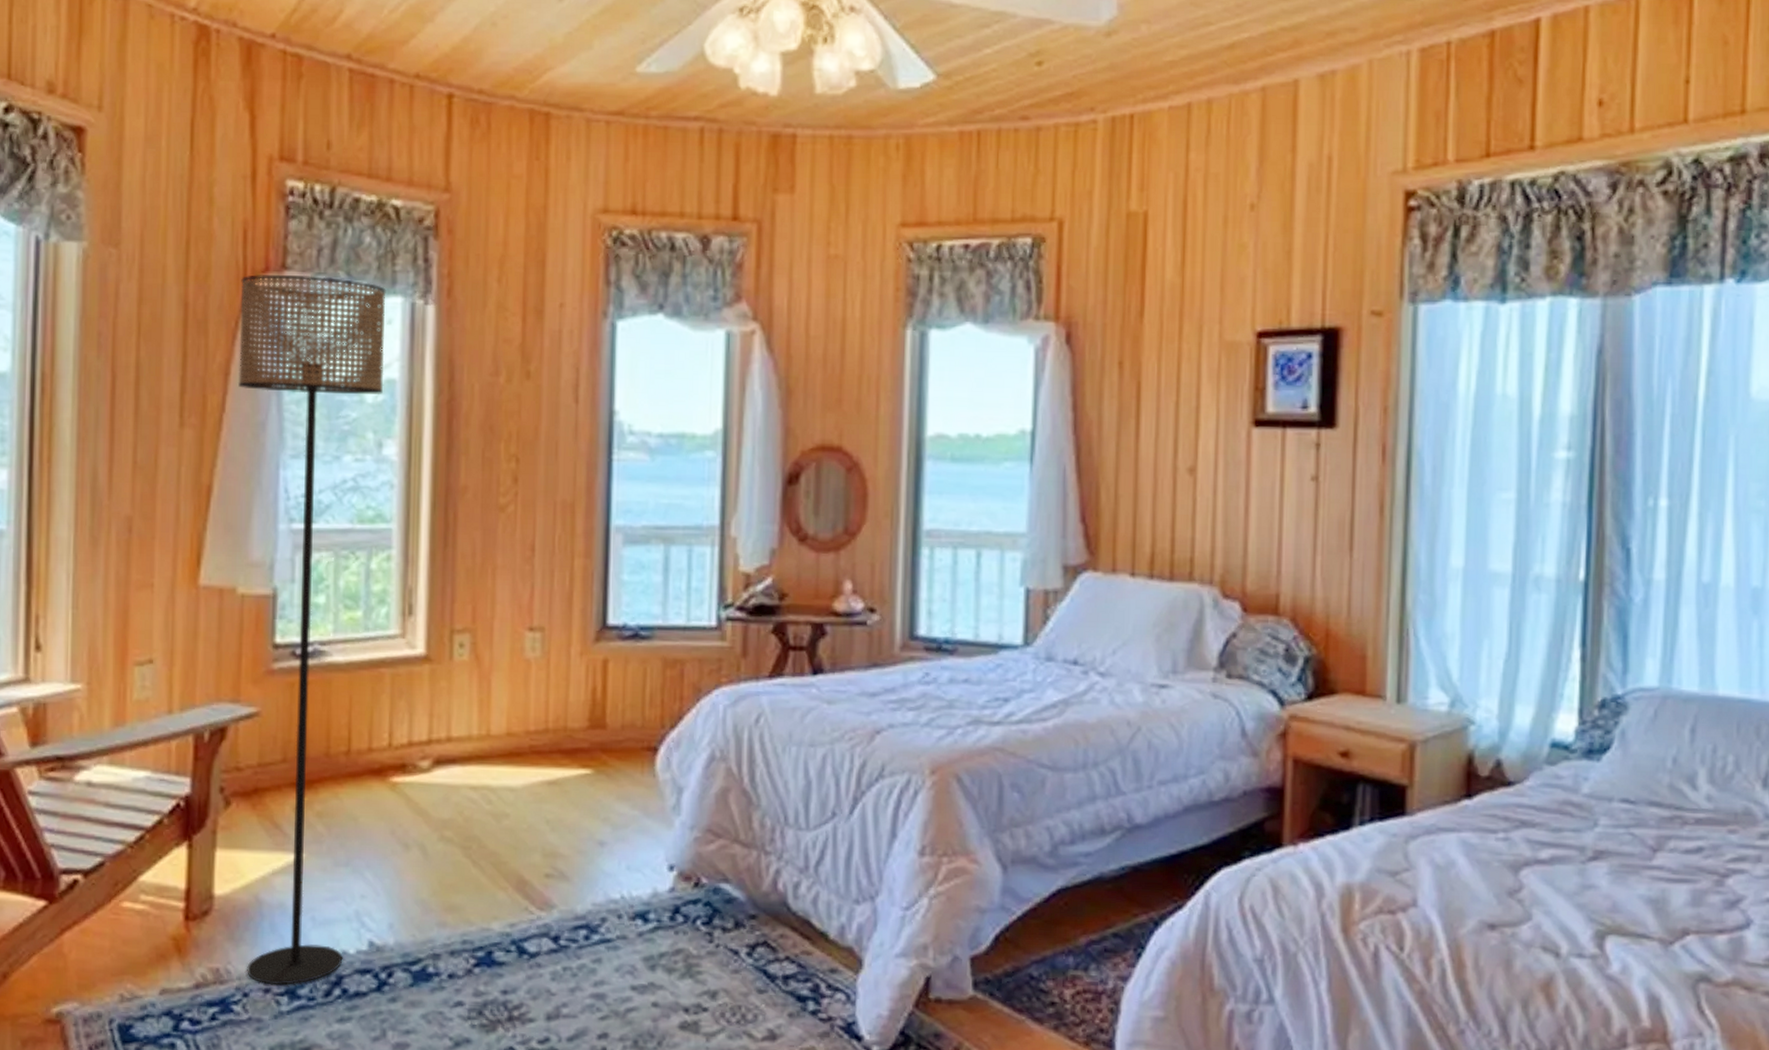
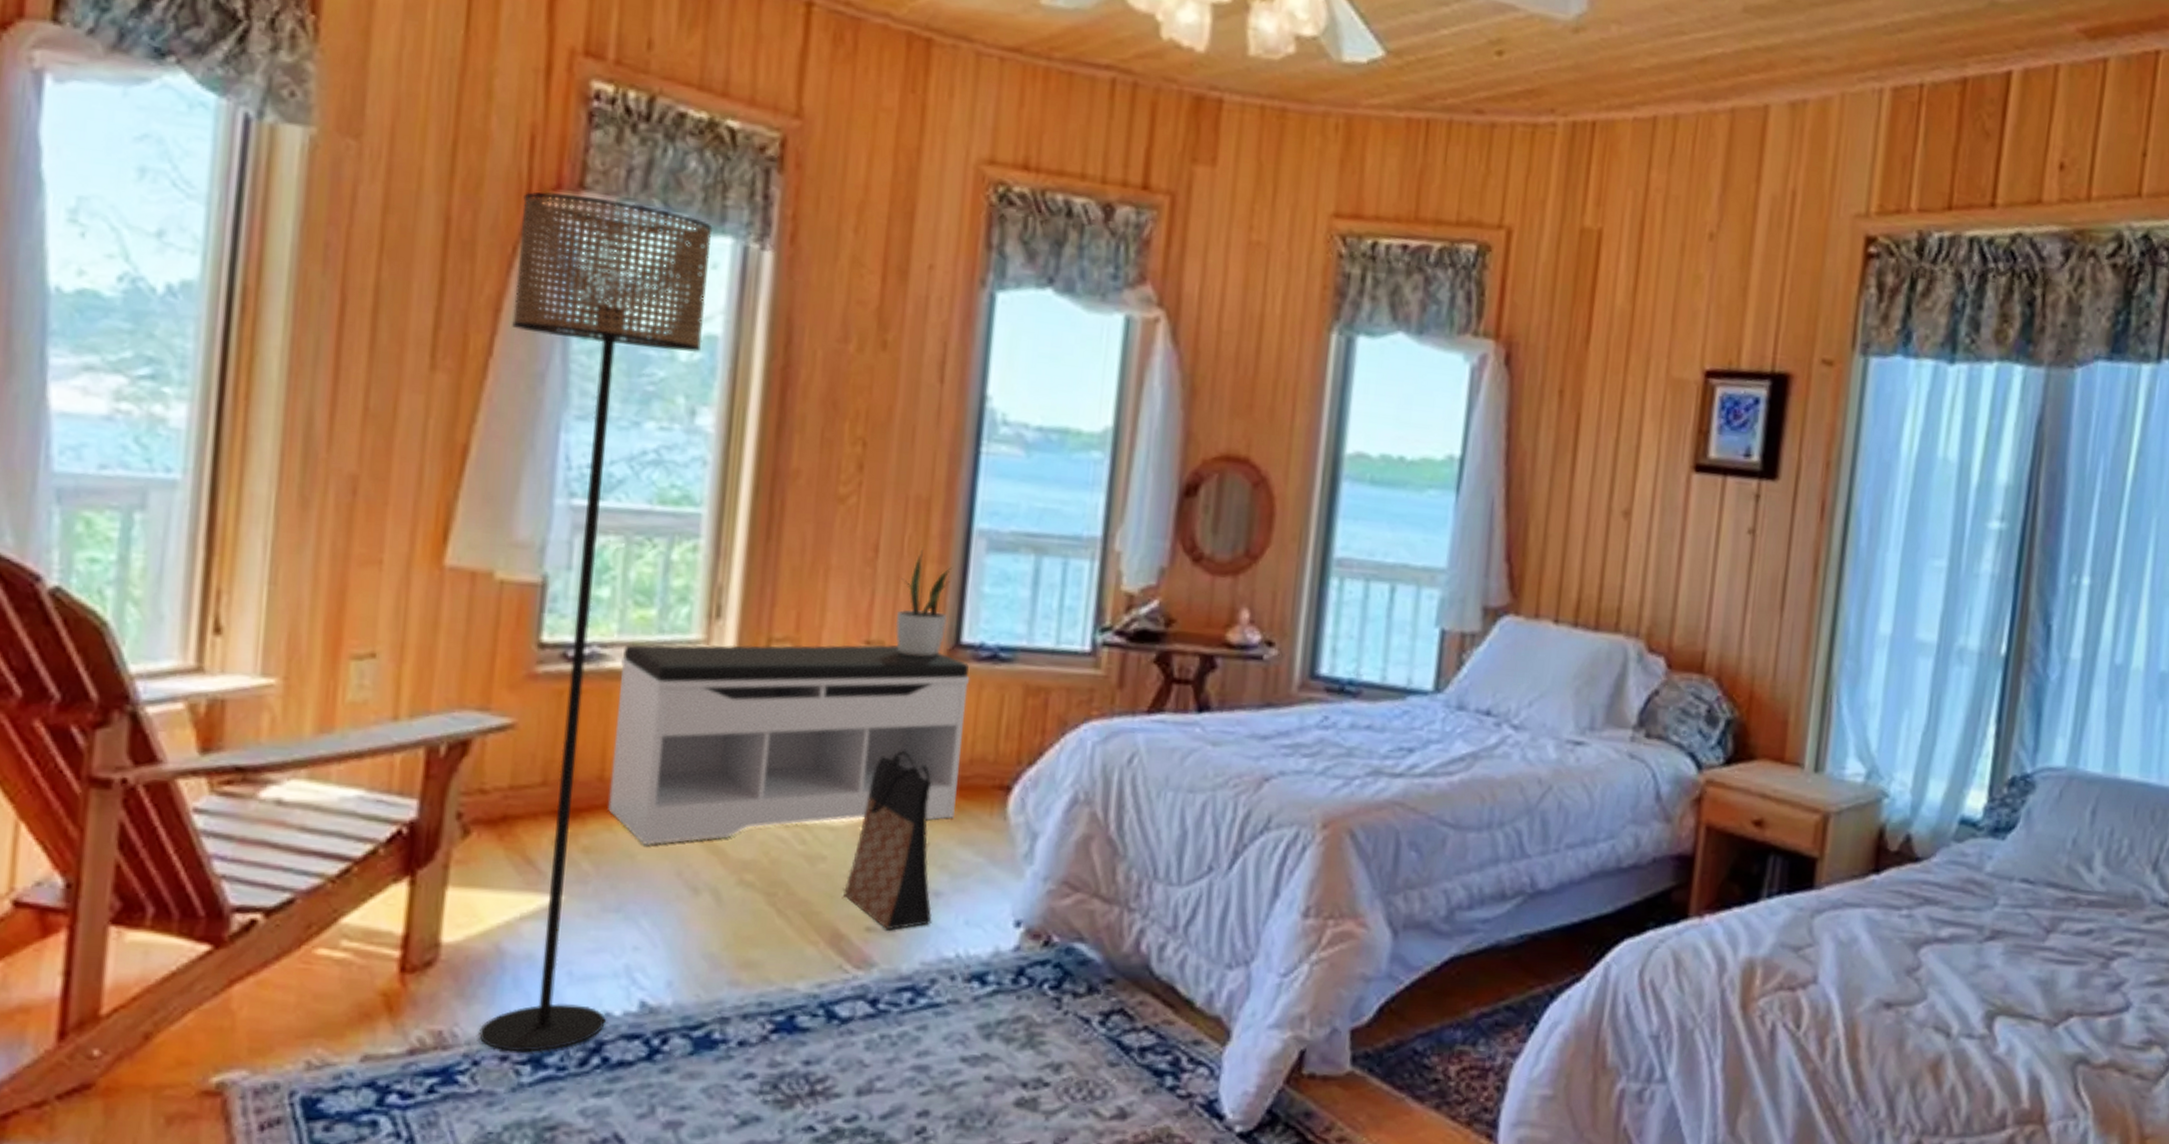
bench: none [334,630,617,810] -> present [608,644,970,846]
bag: none [525,720,599,876] -> present [843,750,932,931]
potted plant: none [552,544,595,639] -> present [895,547,951,657]

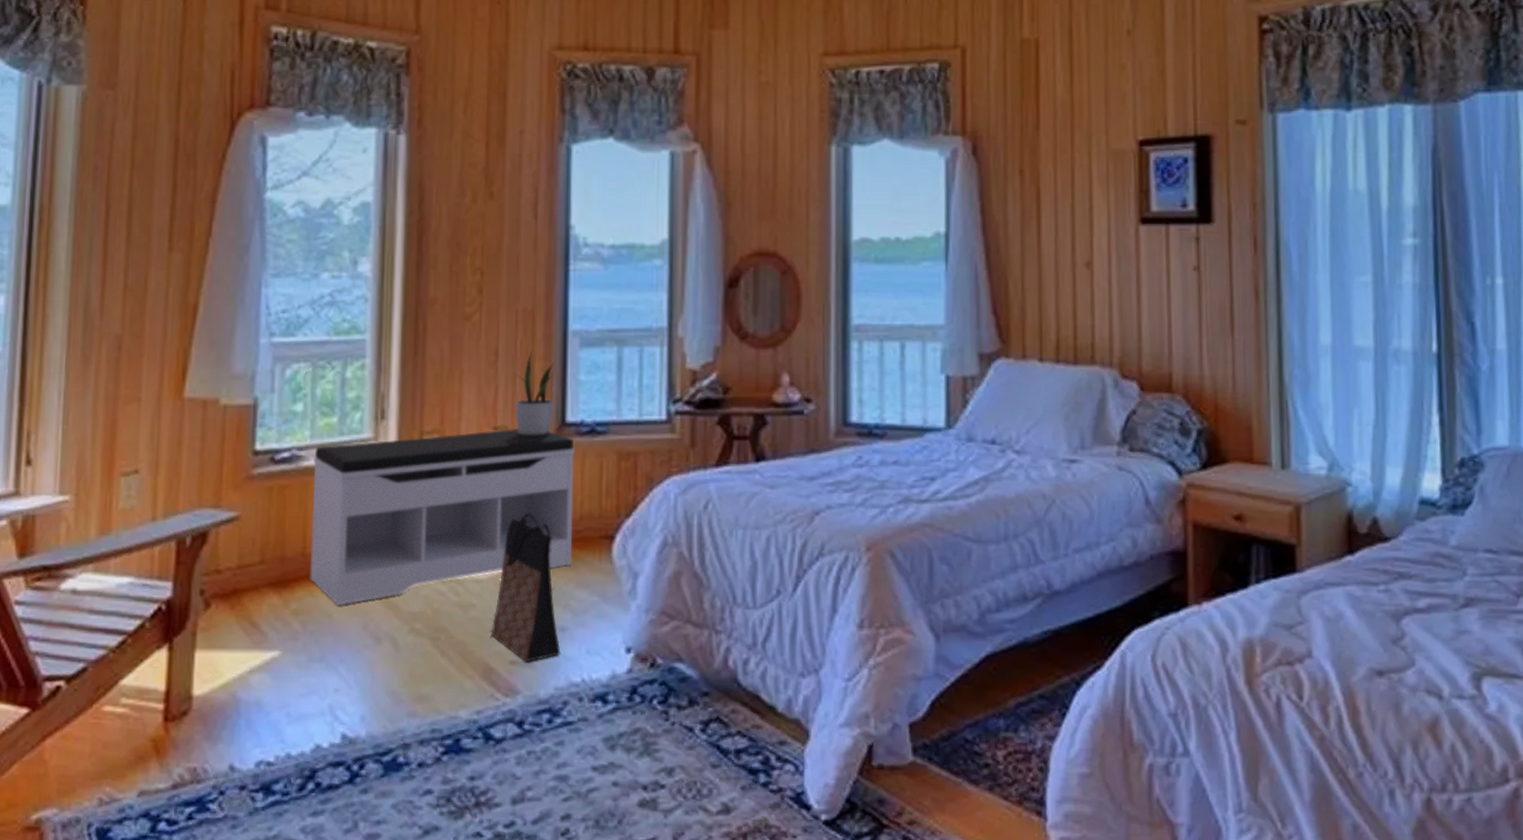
floor lamp: present [479,191,713,1053] -> none [223,110,362,782]

